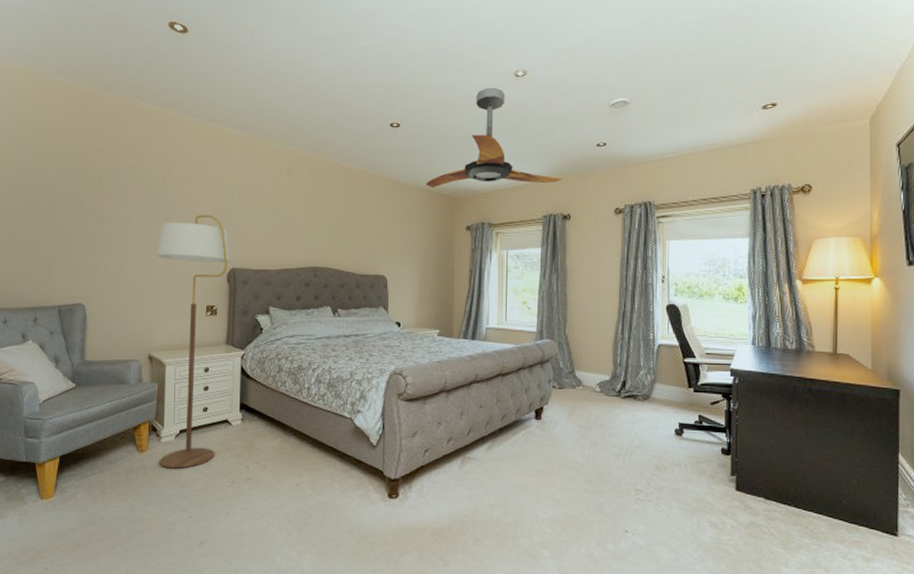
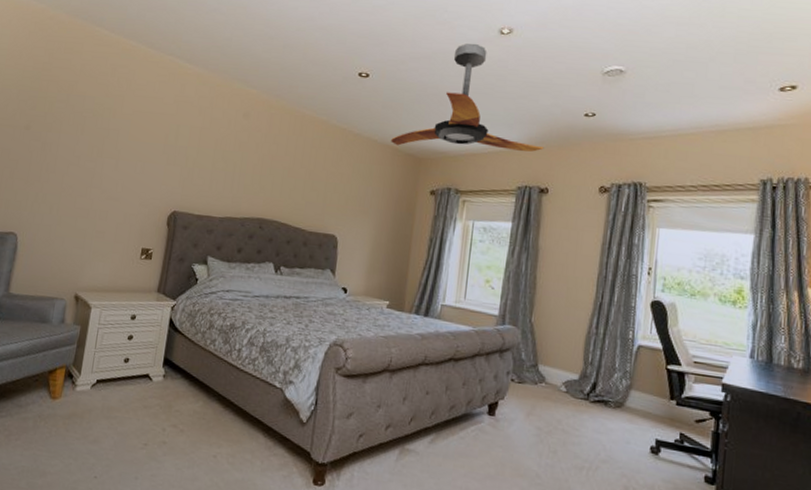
floor lamp: present [157,215,231,469] -> none [70,151,175,423]

